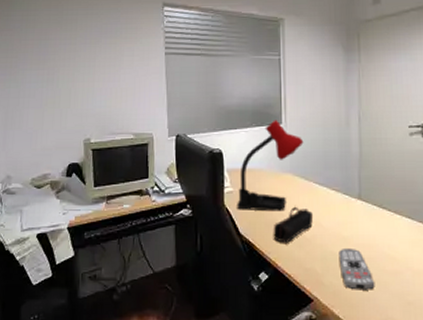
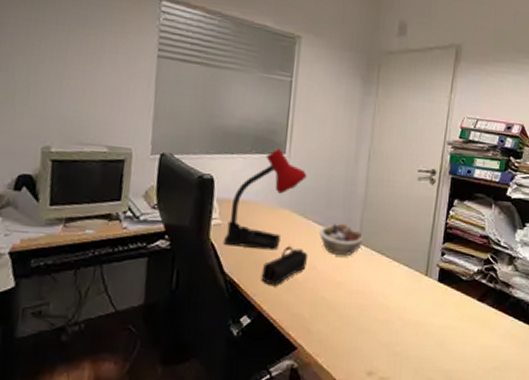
succulent planter: none [320,183,364,213] -> present [318,224,364,256]
remote control: present [339,247,375,290] -> none [329,293,364,339]

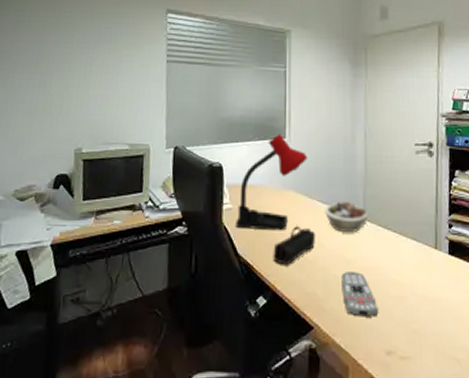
remote control: none [329,293,364,339] -> present [341,270,379,317]

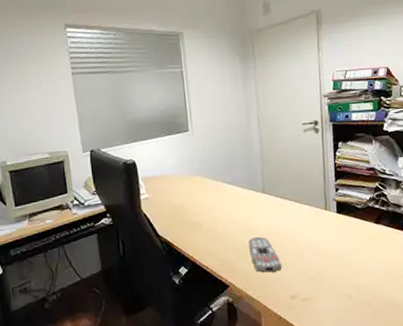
desk lamp: present [236,134,308,231] -> none [153,128,210,214]
pencil case: present [273,227,316,265] -> none [188,206,224,239]
succulent planter: present [323,202,369,233] -> none [228,180,267,206]

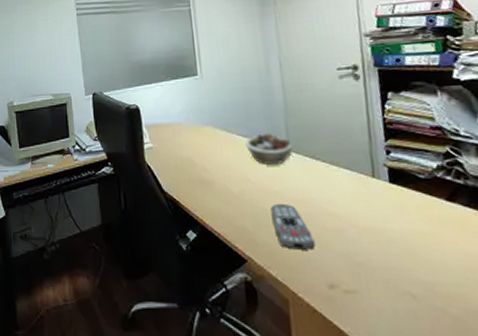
succulent planter: none [228,180,267,206] -> present [244,134,293,166]

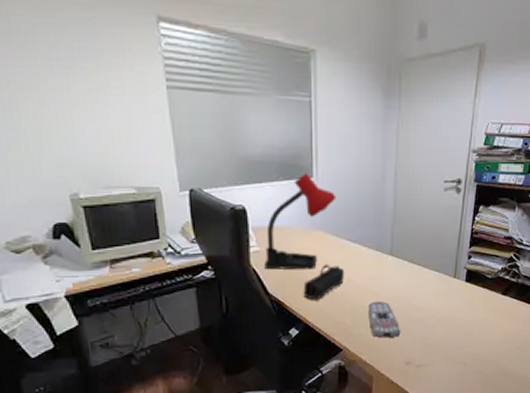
desk lamp: none [158,71,222,167] -> present [264,173,336,270]
pencil case: none [197,161,240,200] -> present [303,265,345,300]
succulent planter: present [244,134,293,166] -> none [352,240,396,269]

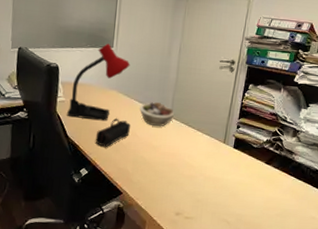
succulent planter: none [352,240,396,269] -> present [139,102,175,127]
remote control: present [368,301,401,338] -> none [147,154,174,189]

